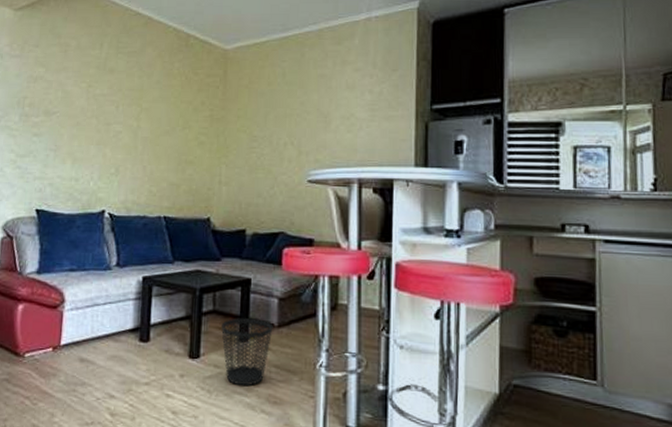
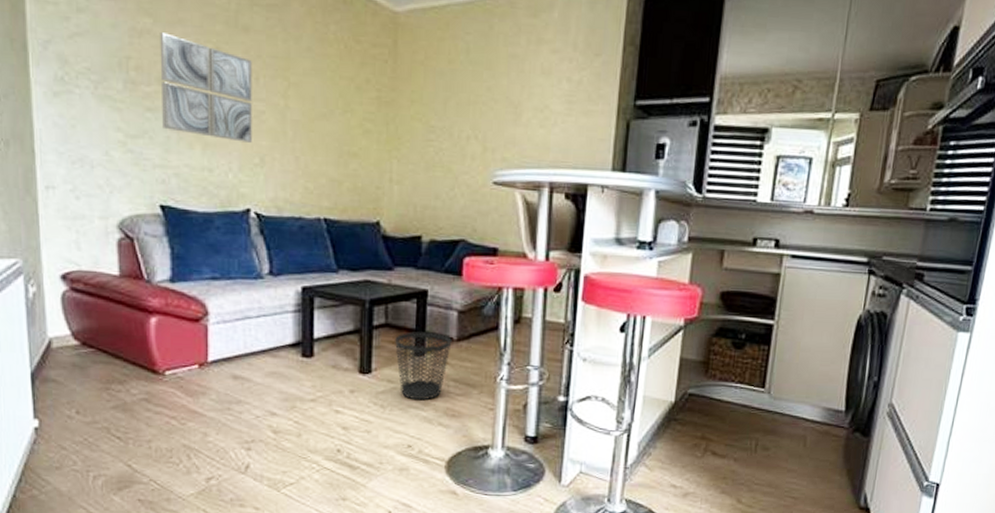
wall art: none [44,78,114,156] -> present [159,32,252,143]

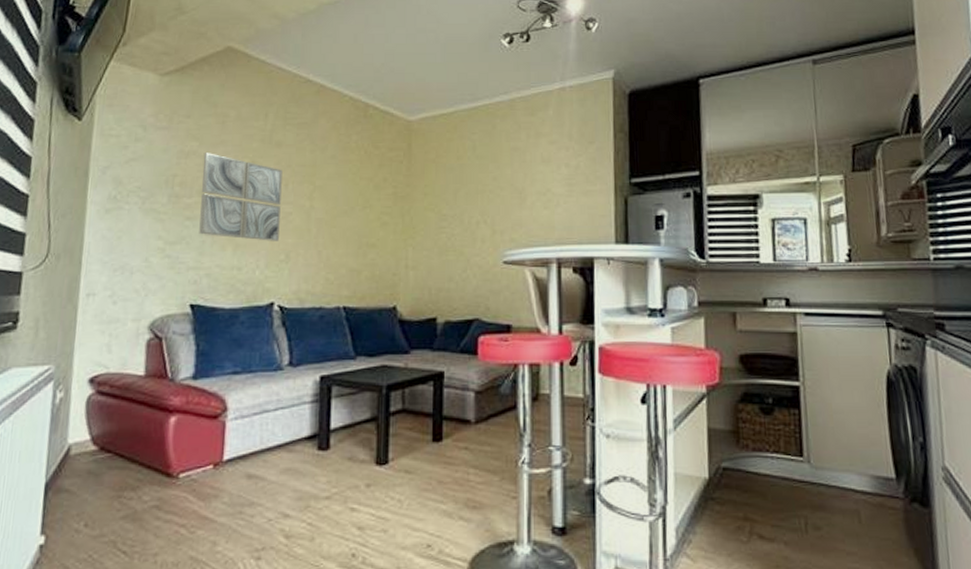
wastebasket: present [395,331,452,401] -> none [412,415,470,492]

